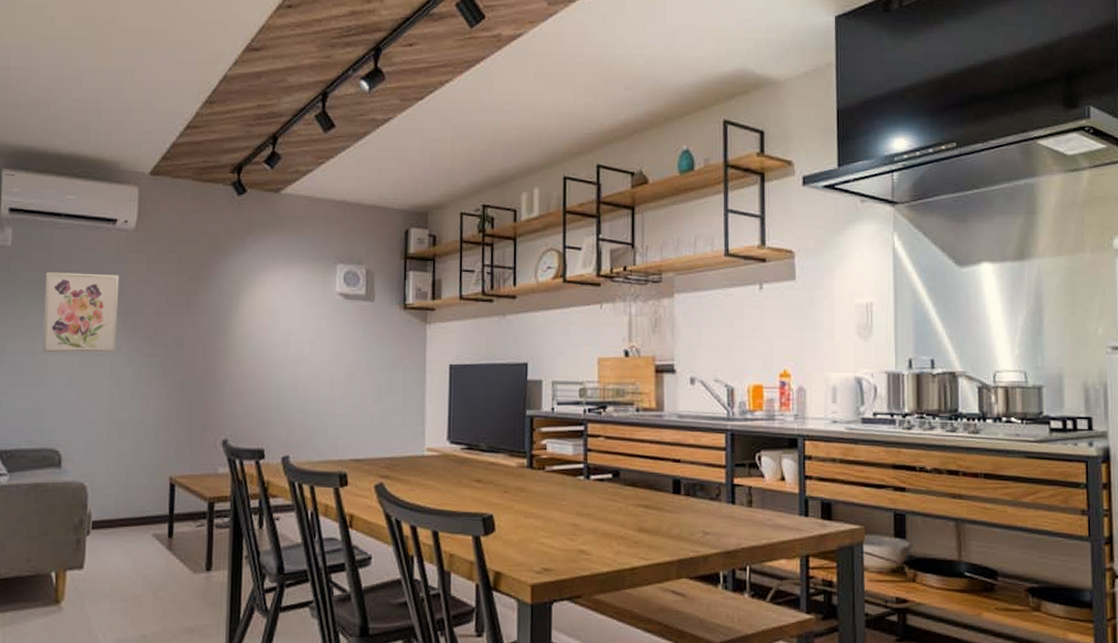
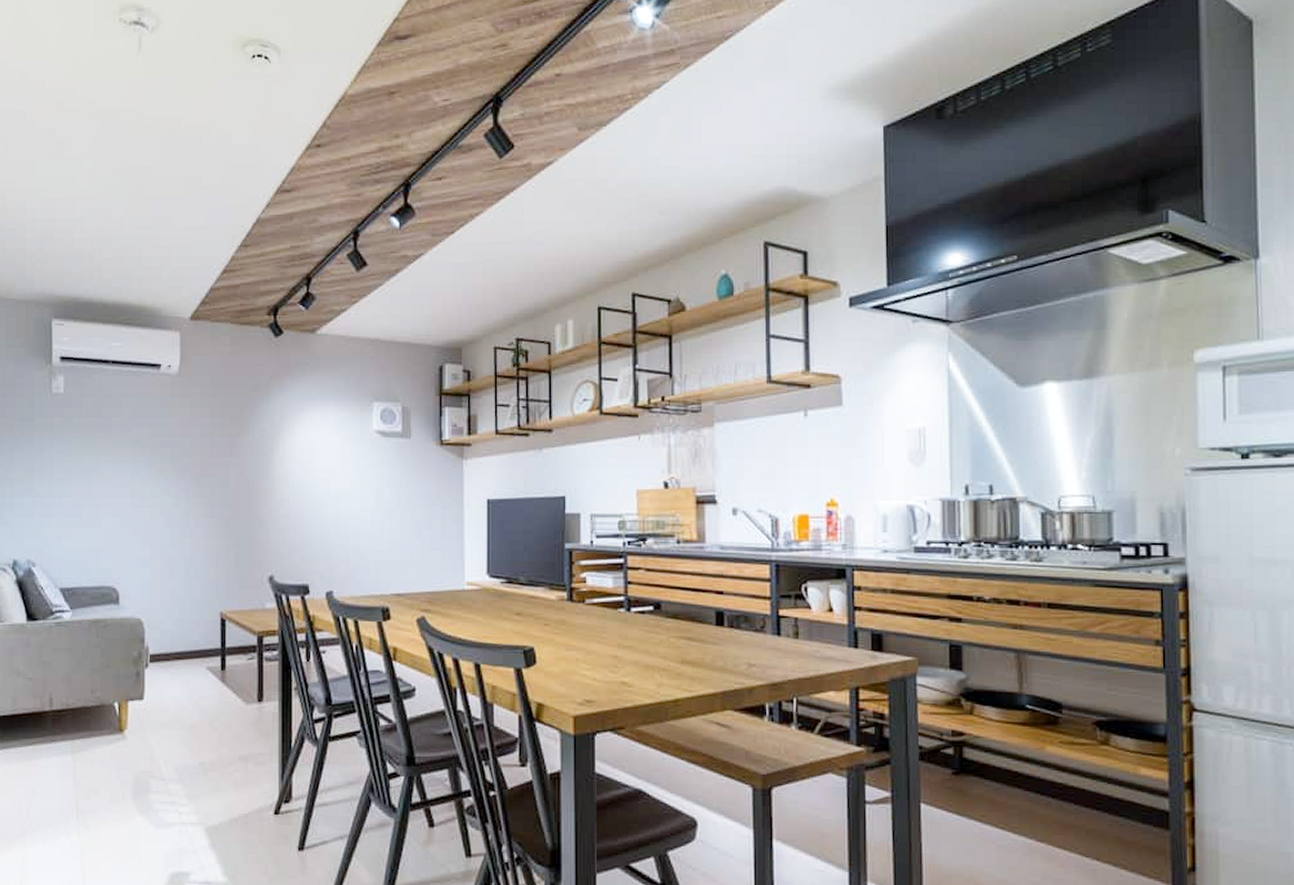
wall art: present [42,272,120,354] -> none [97,417,166,495]

